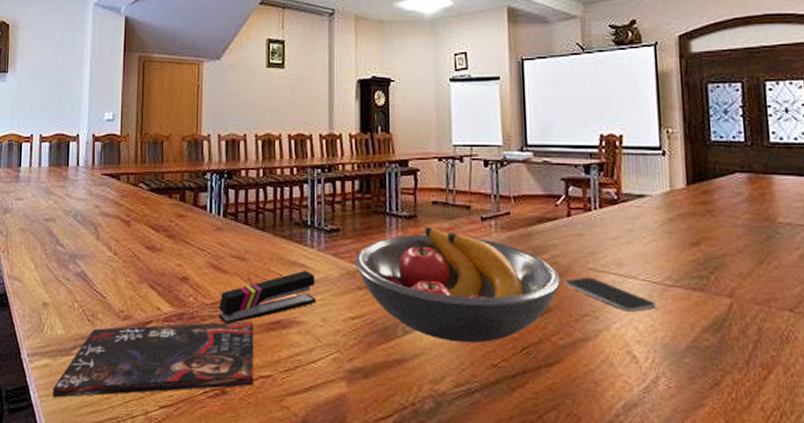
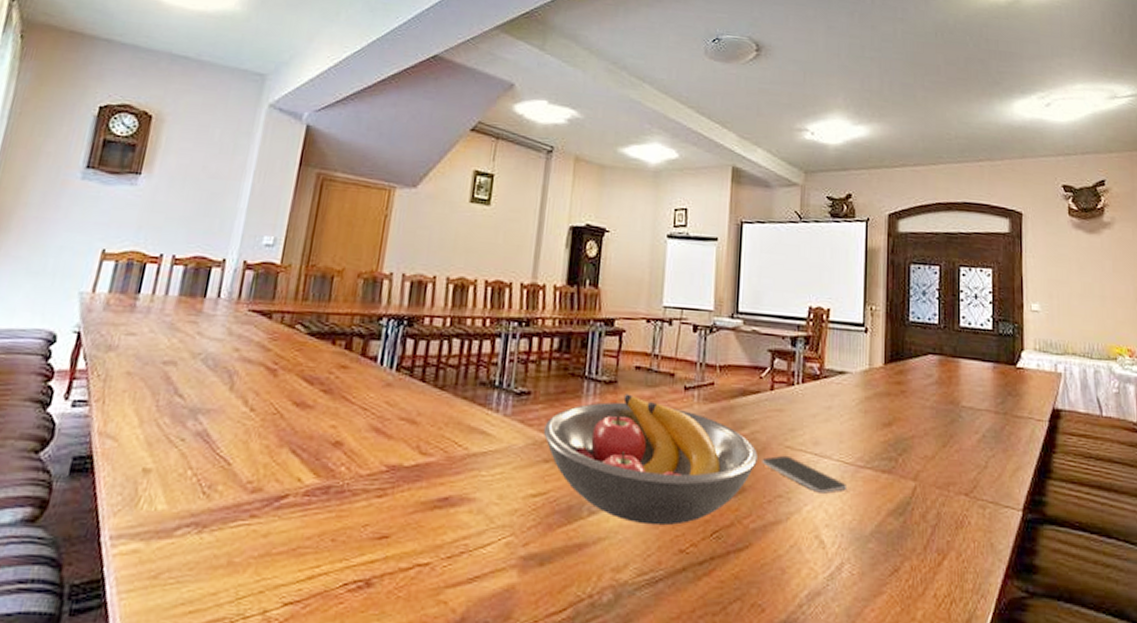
book: present [53,321,254,398] -> none [138,497,416,594]
stapler: present [219,270,317,324] -> none [375,437,497,500]

